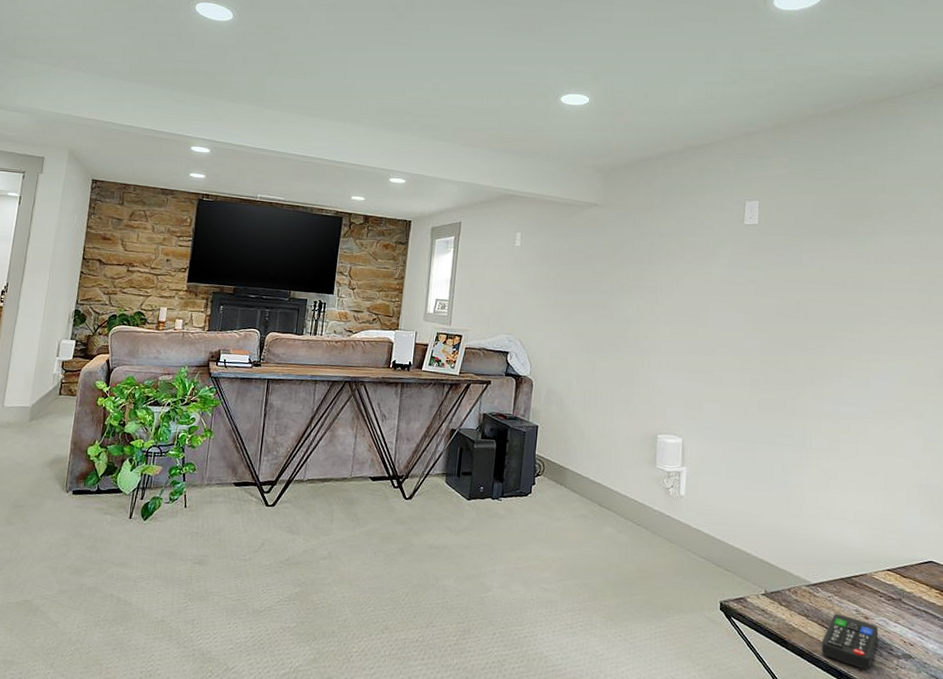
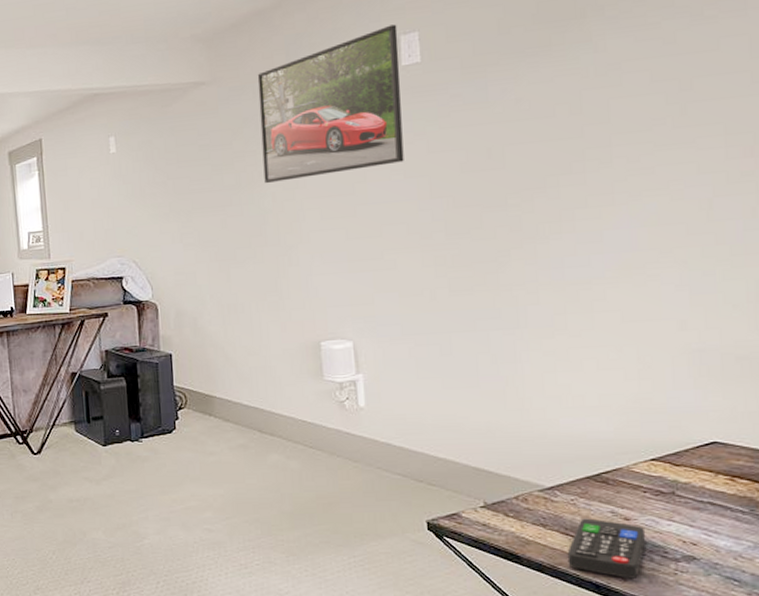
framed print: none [632,191,745,299] -> present [257,24,404,183]

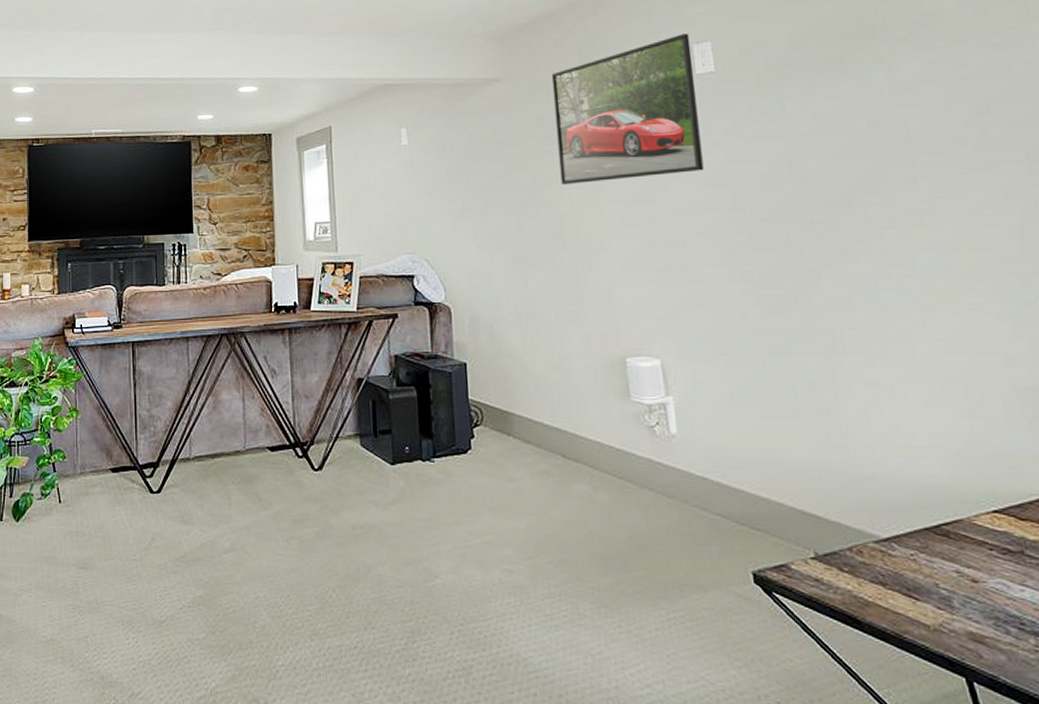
remote control: present [567,518,646,579] -> none [912,578,999,655]

